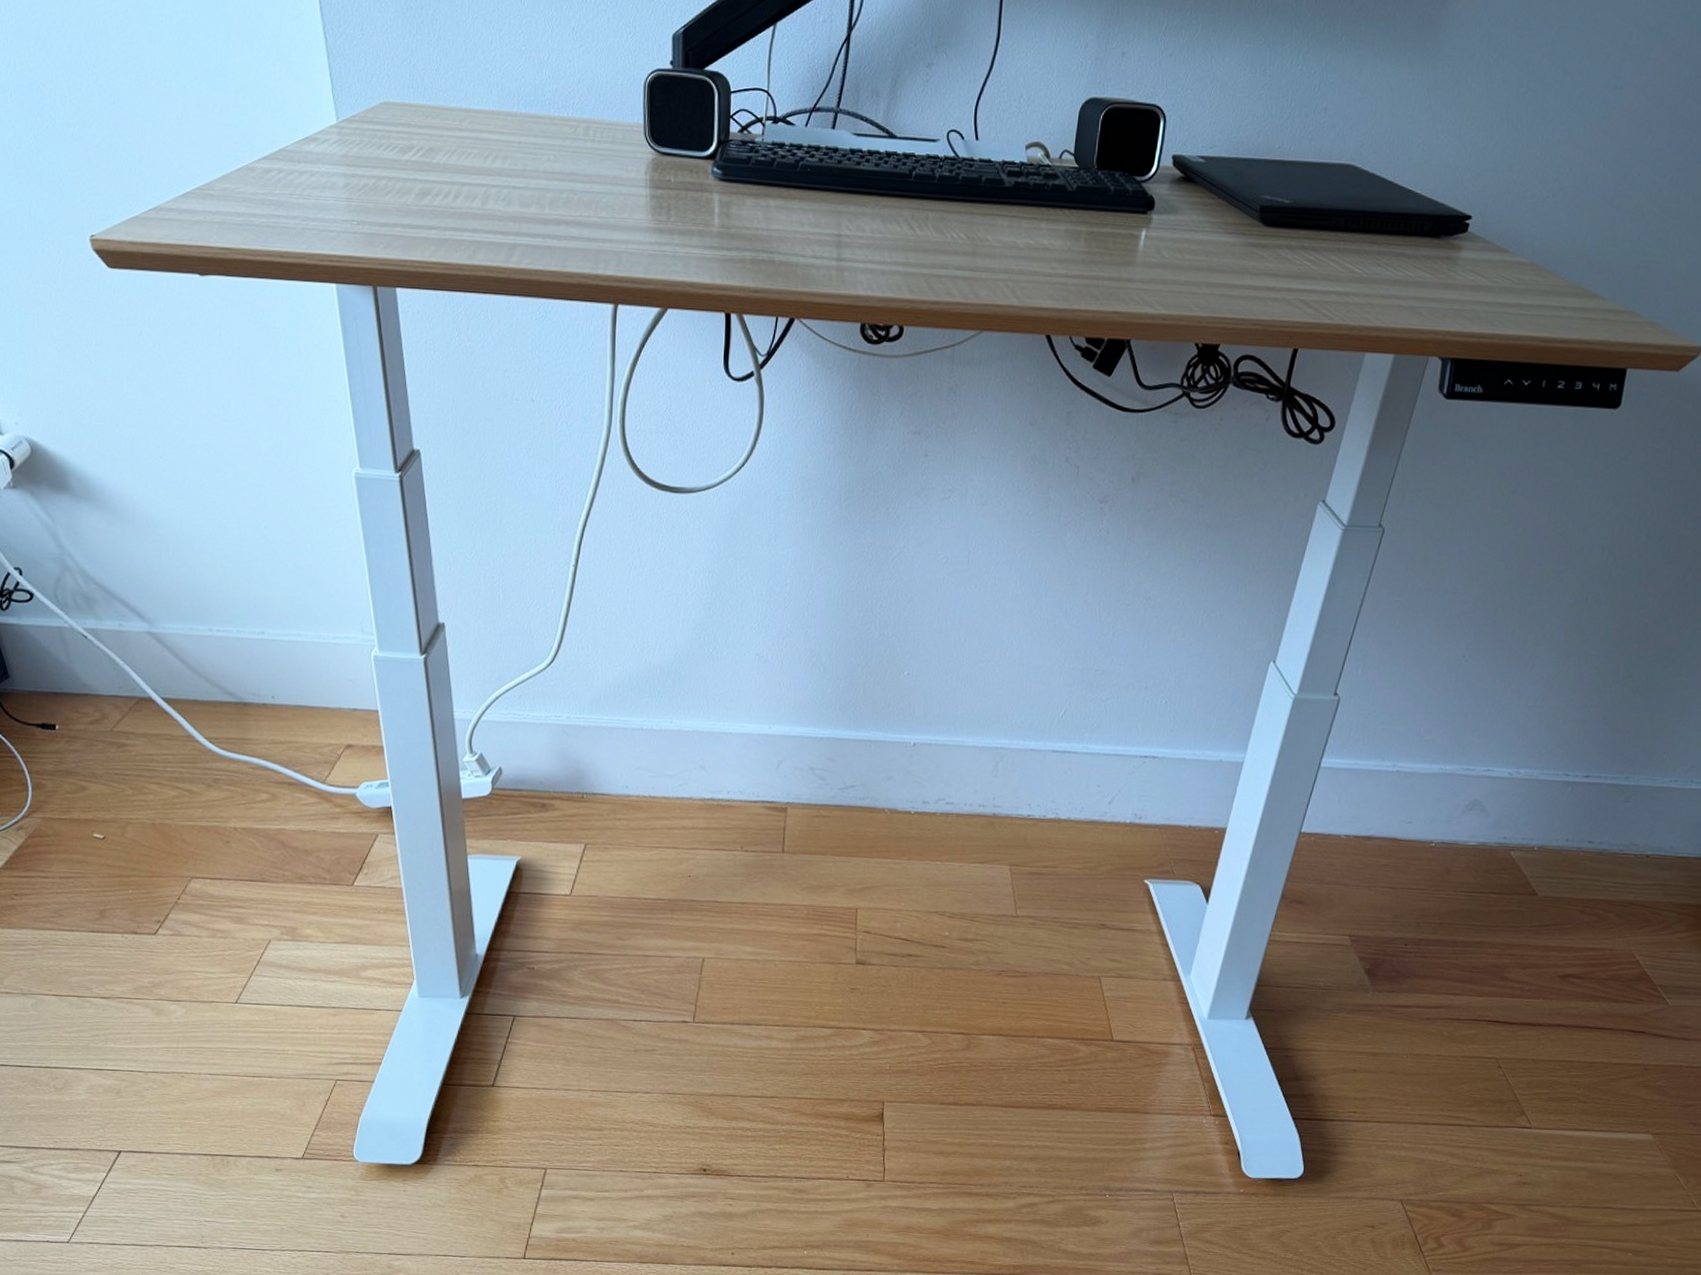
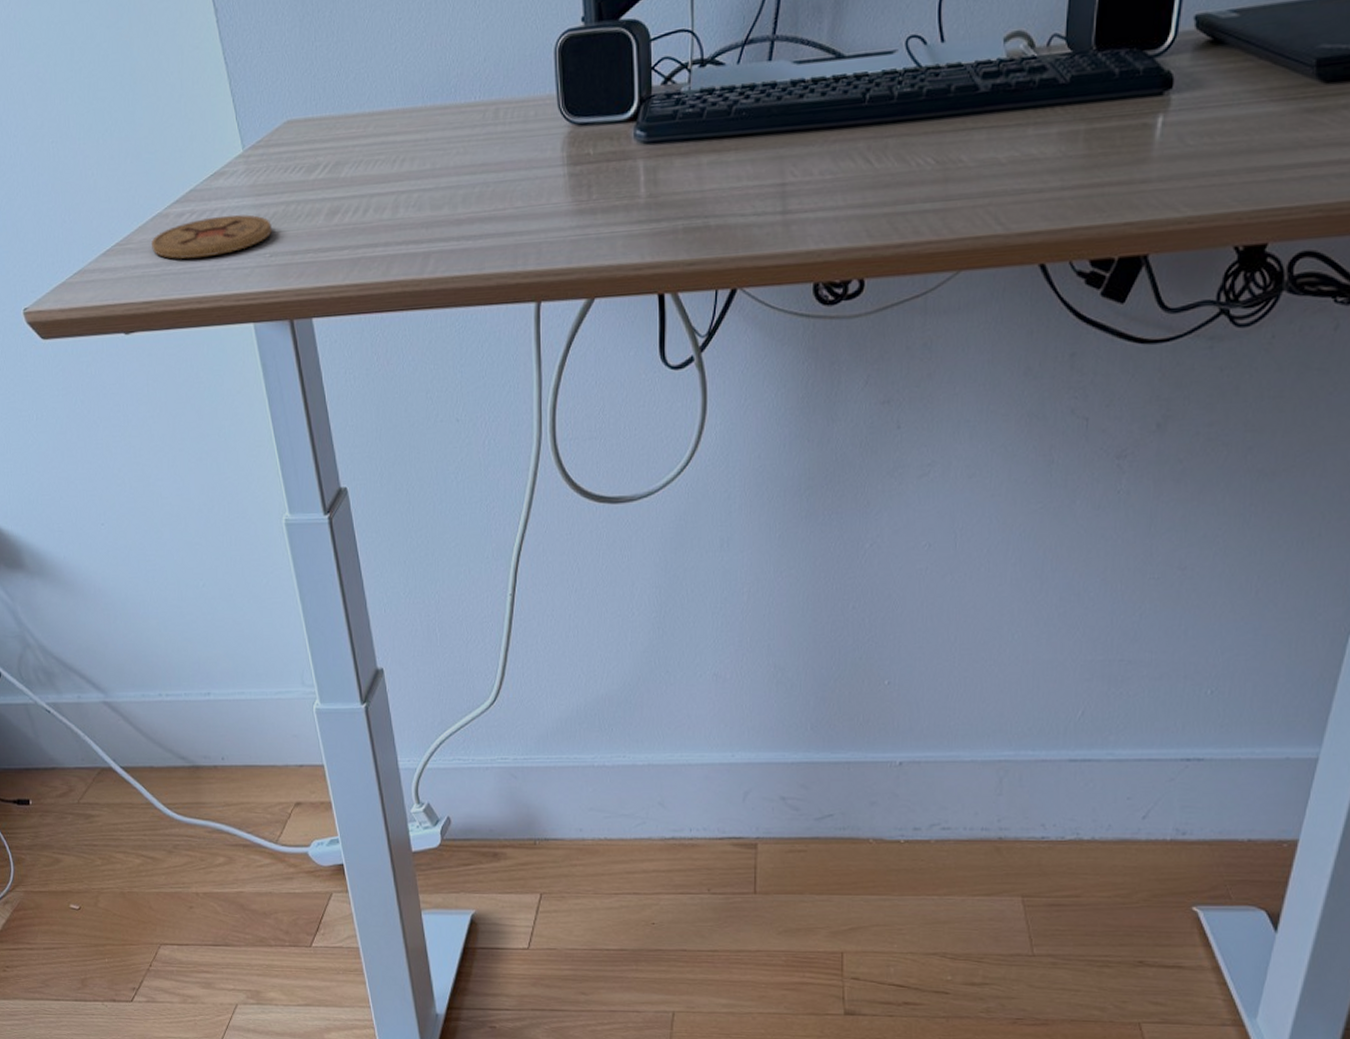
coaster: none [235,177,361,215] -> present [152,214,272,259]

